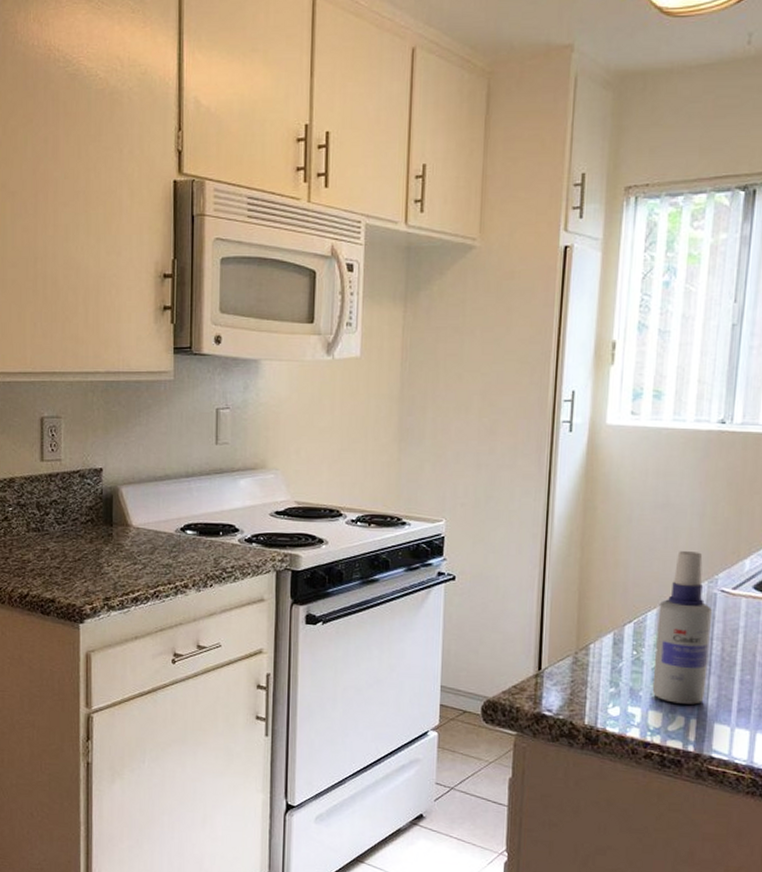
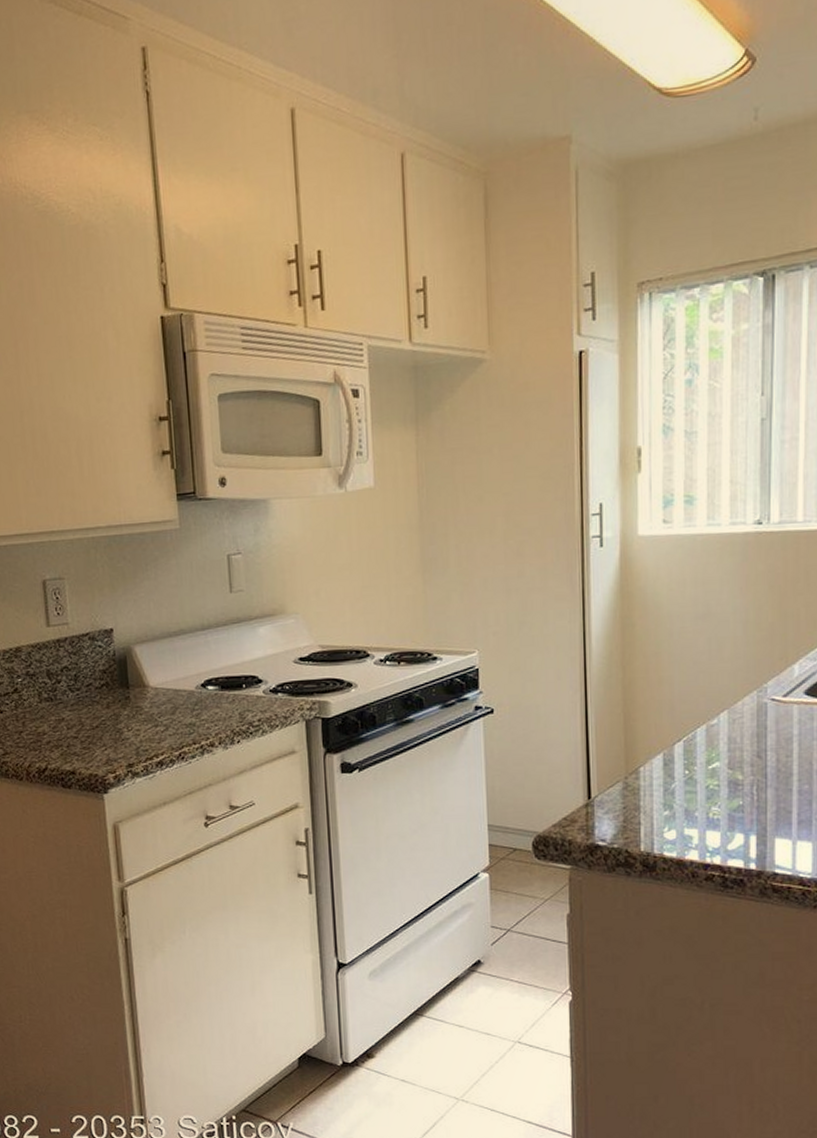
spray bottle: present [652,551,713,705] -> none [707,661,765,821]

